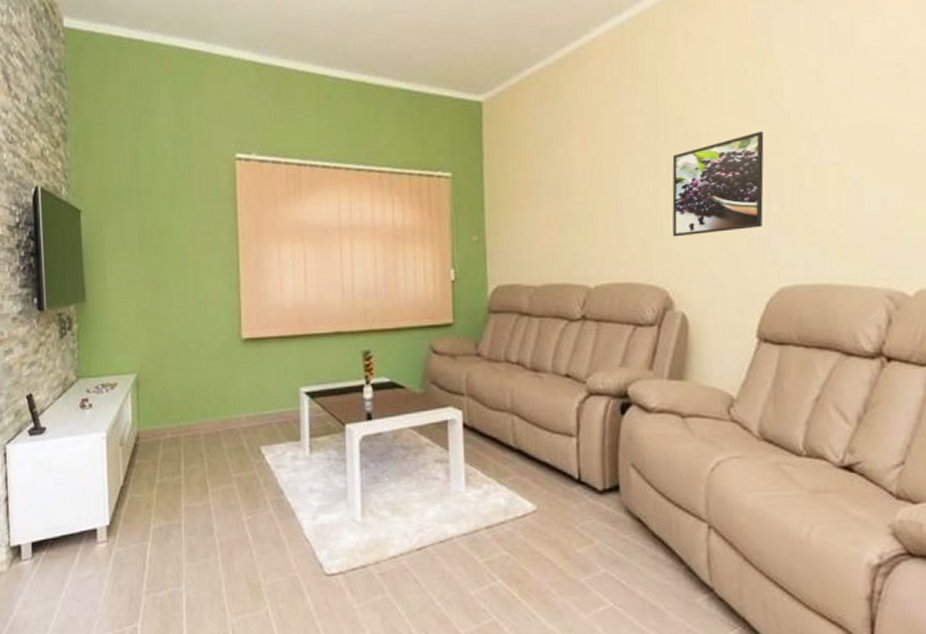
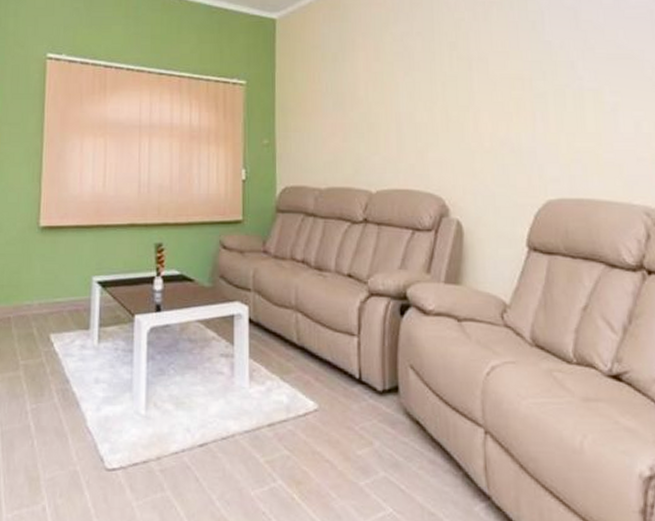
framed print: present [672,131,764,237] -> none [447,58,530,149]

